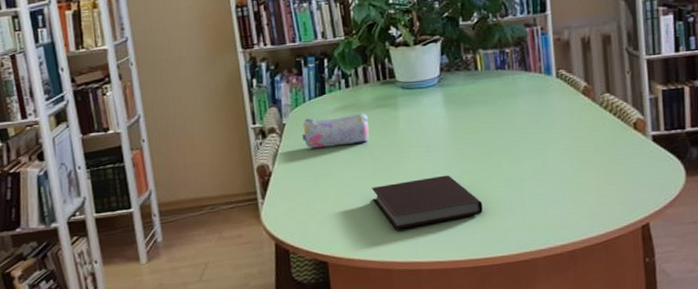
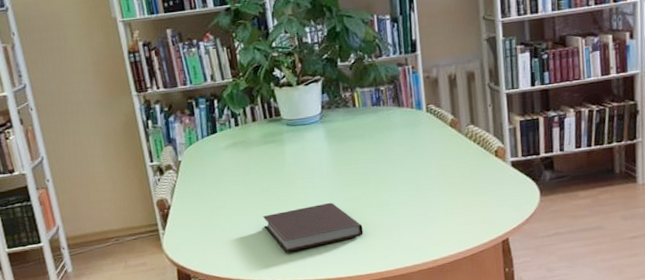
pencil case: present [301,113,369,148] -> none [196,149,259,182]

